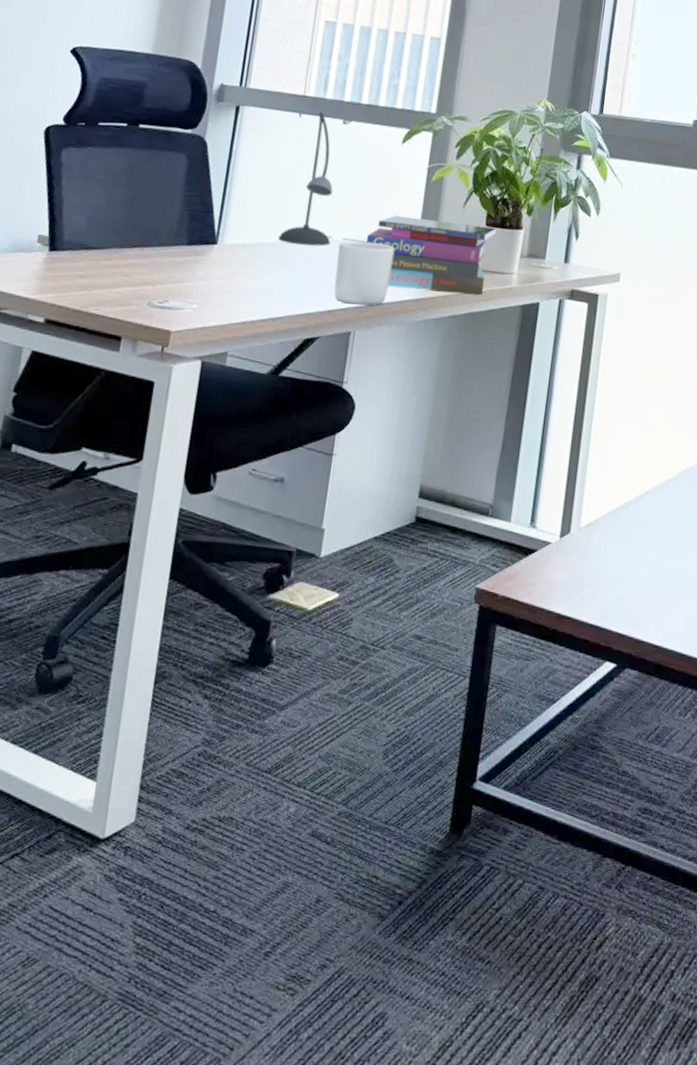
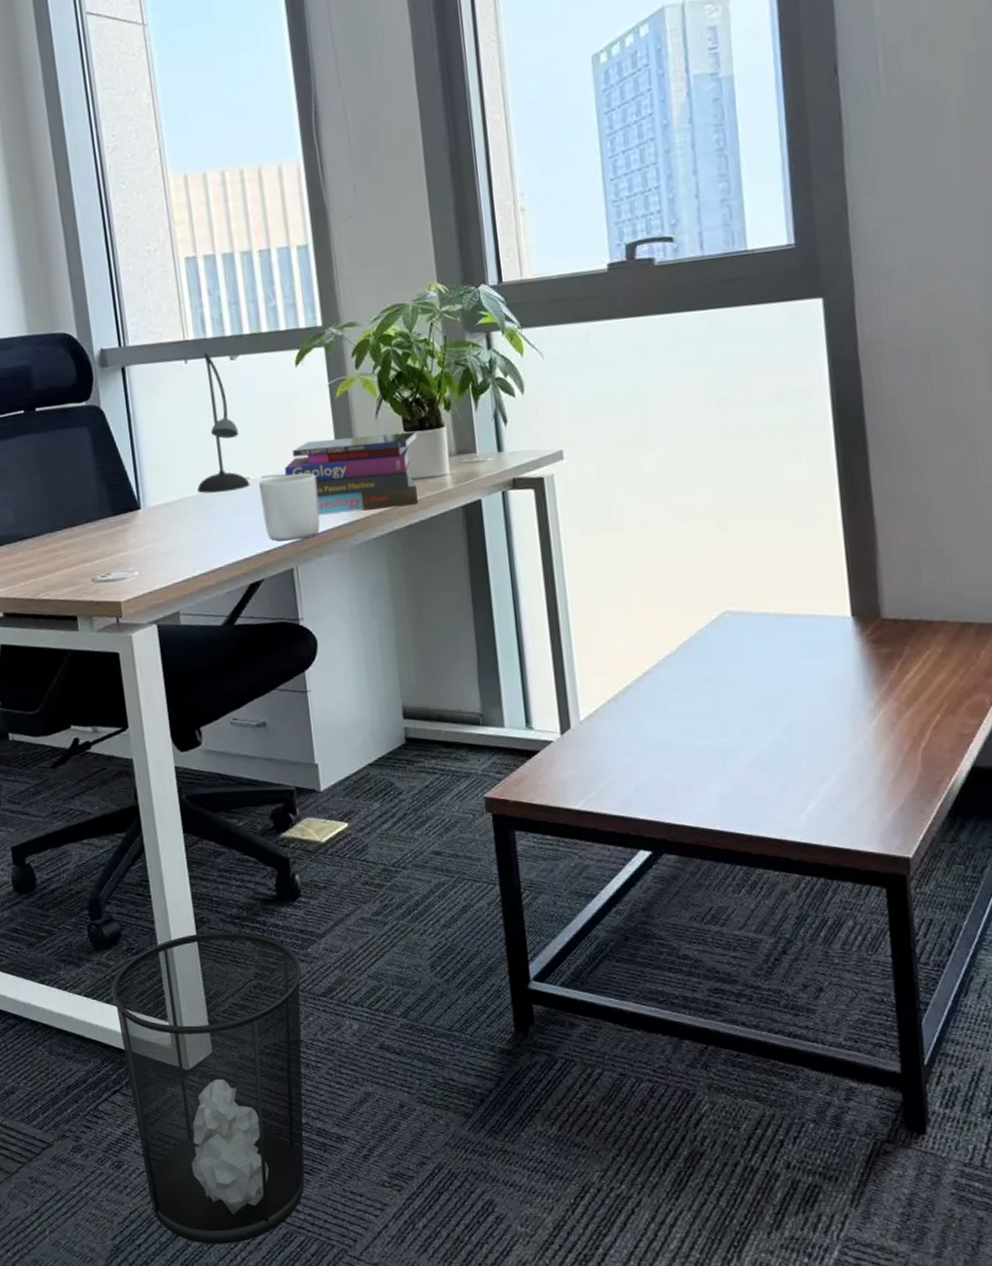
waste bin: none [17,688,254,1044] -> present [111,931,305,1244]

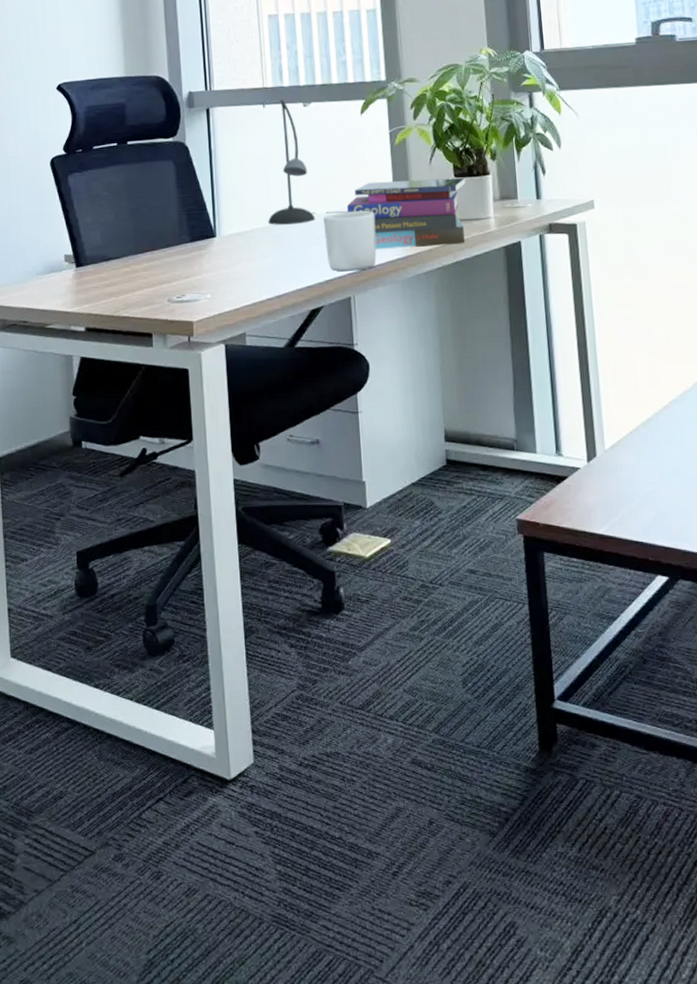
waste bin: present [111,931,305,1244] -> none [161,642,343,962]

